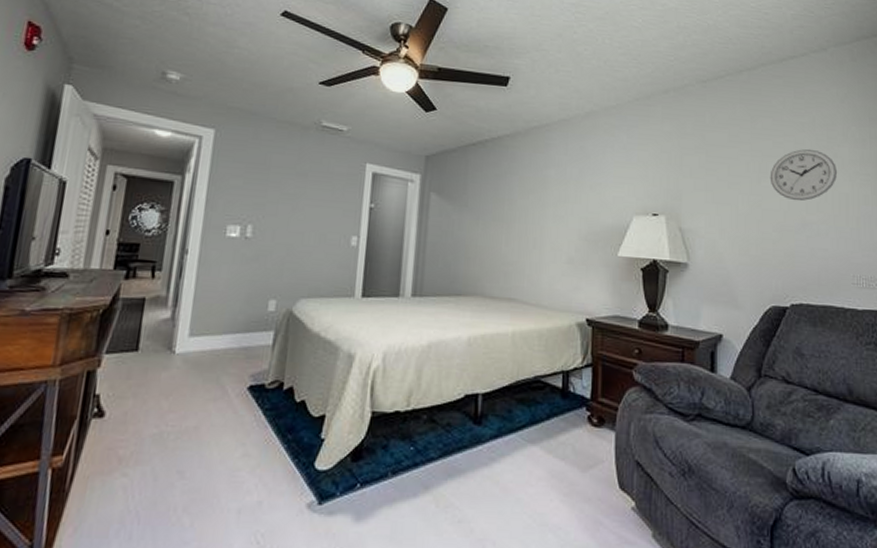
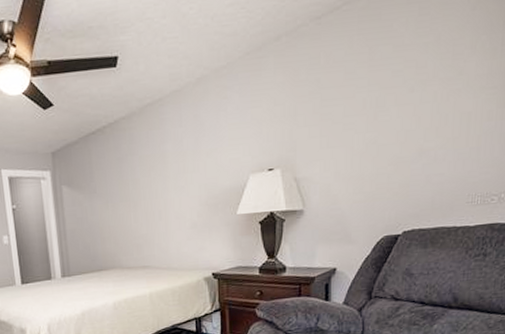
wall clock: present [770,148,838,202] -> none [387,71,462,131]

